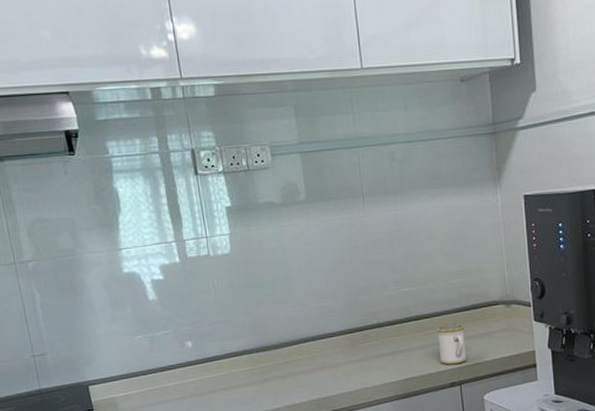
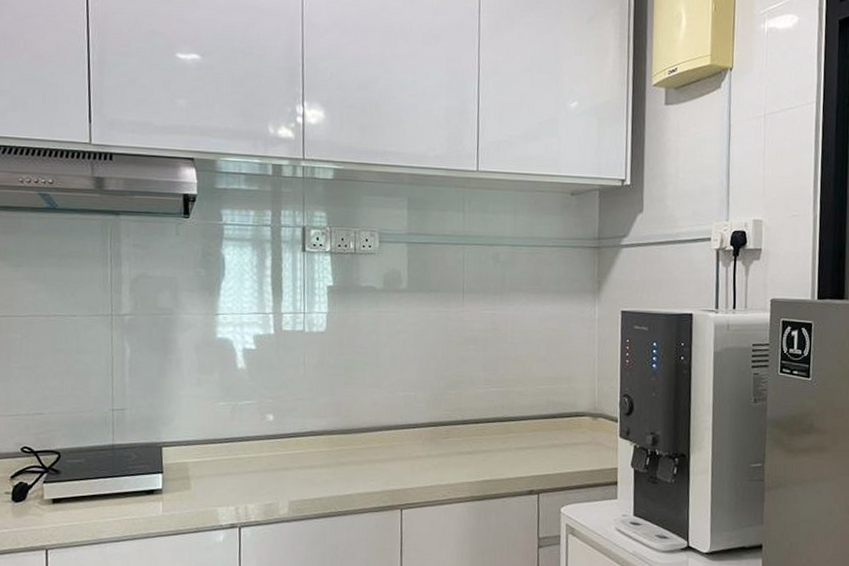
mug: present [436,323,466,365] -> none [520,429,549,472]

